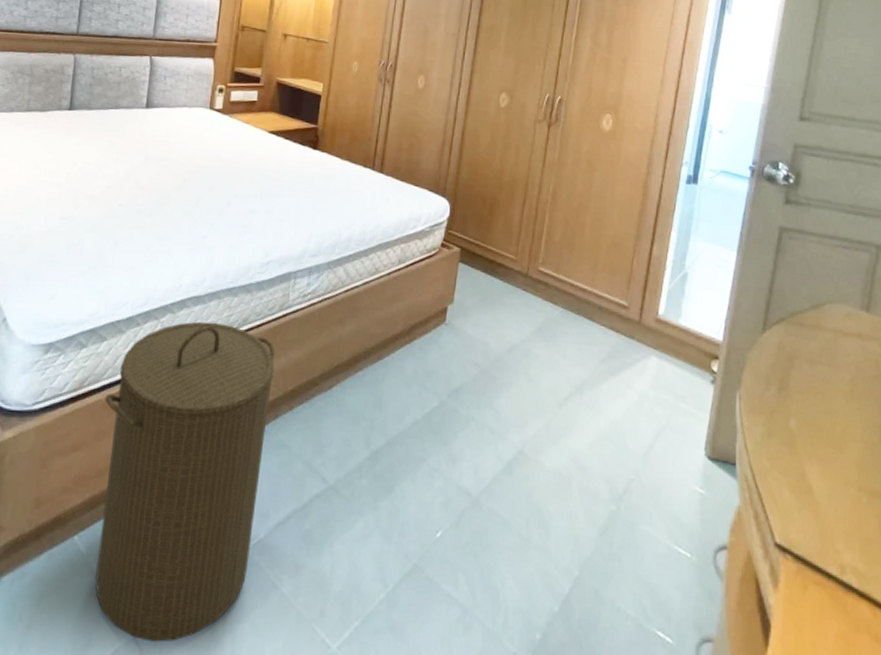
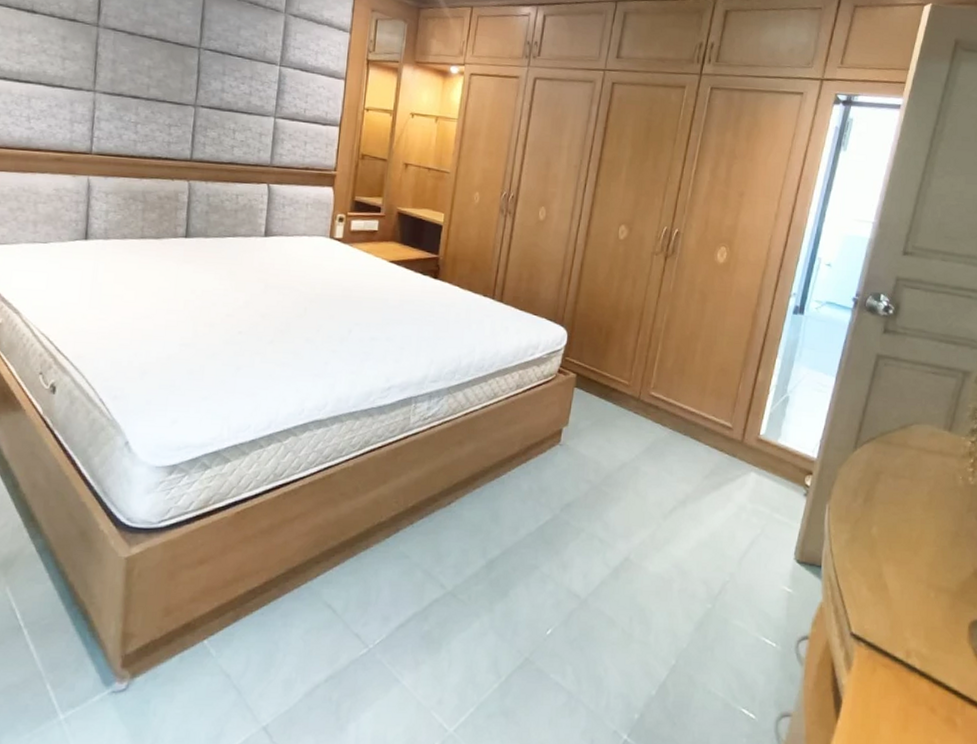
laundry hamper: present [95,321,275,642] -> none [225,443,397,731]

